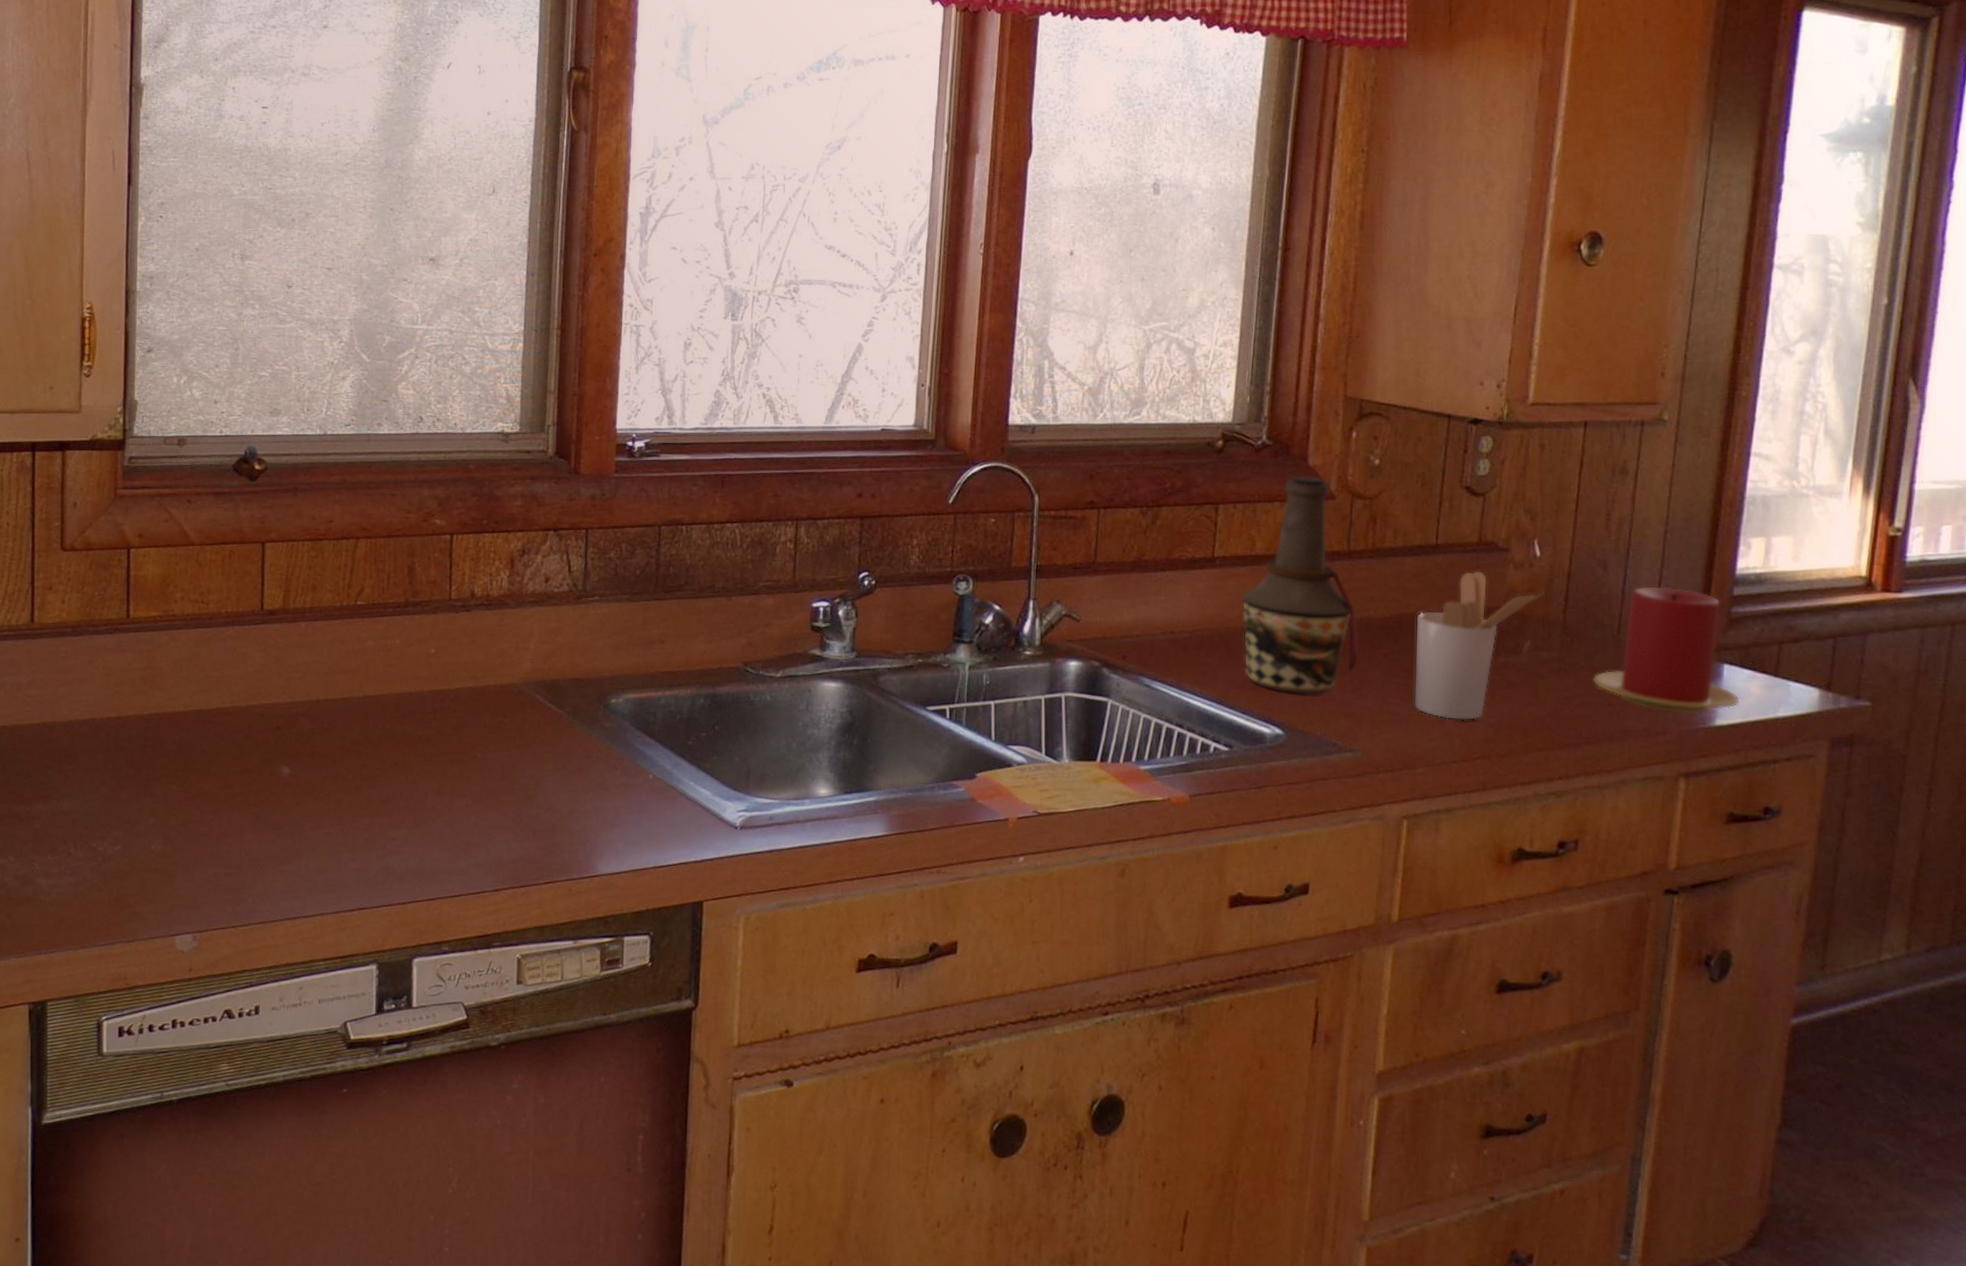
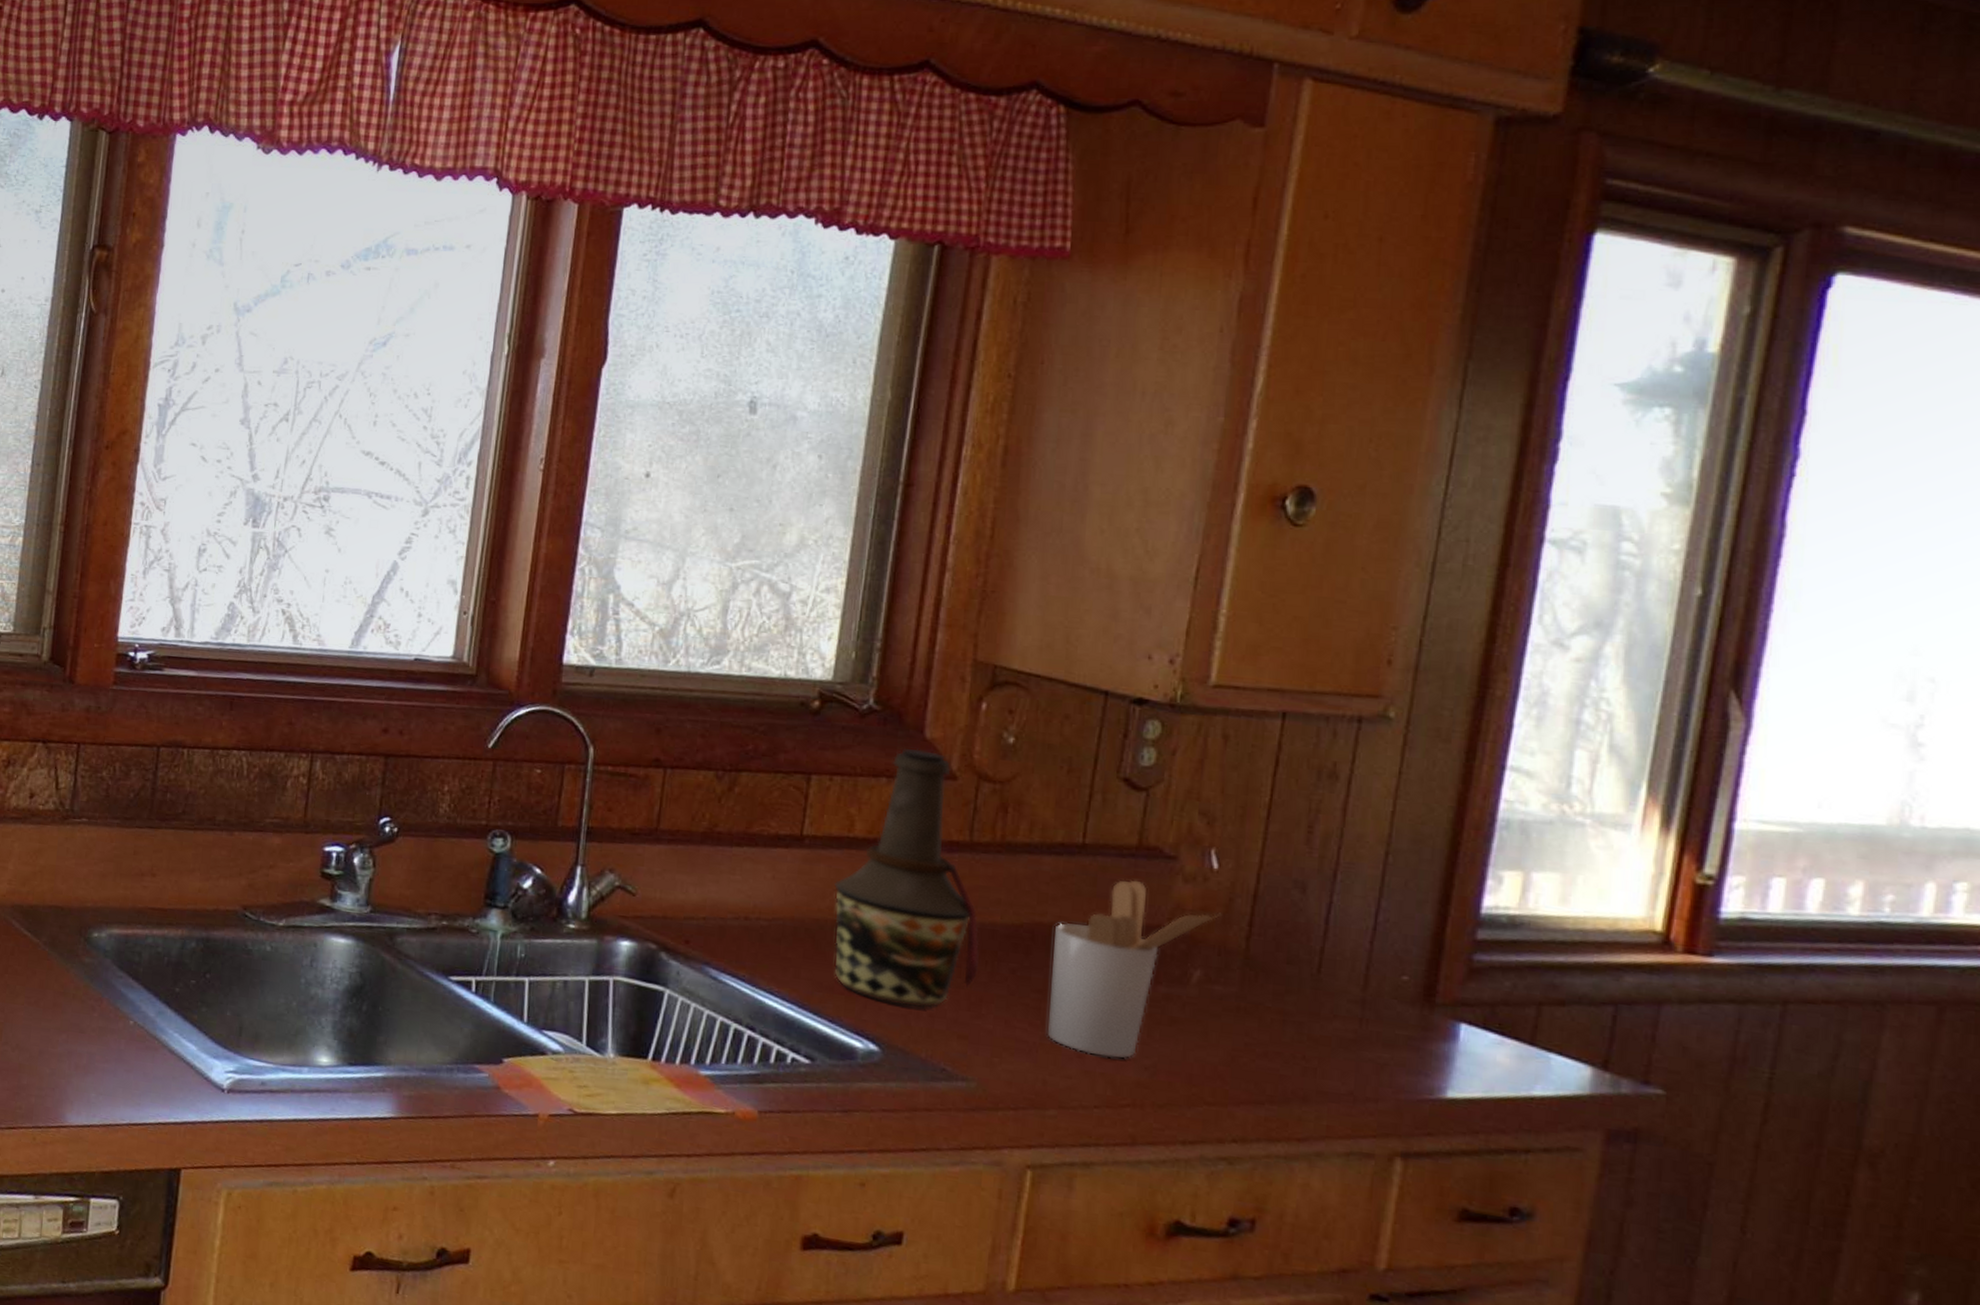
candle: present [1593,586,1740,714] -> none [1282,917,1481,1081]

